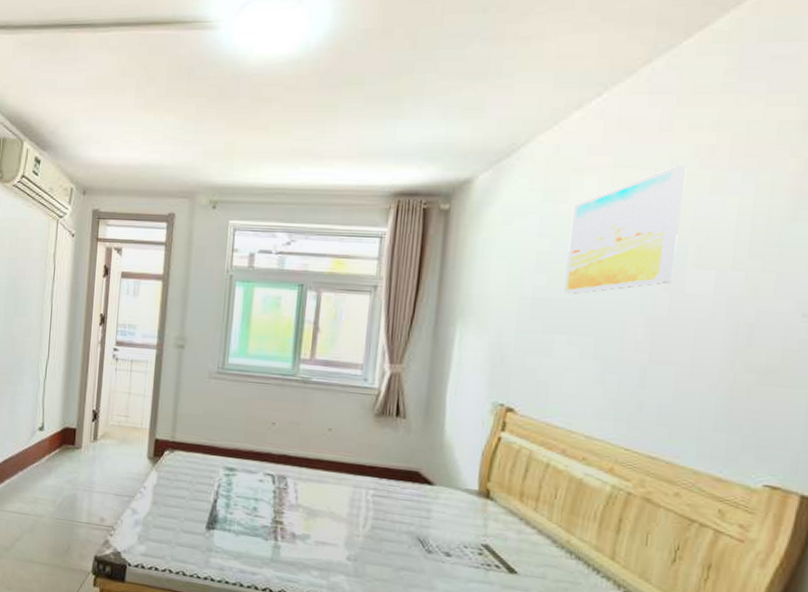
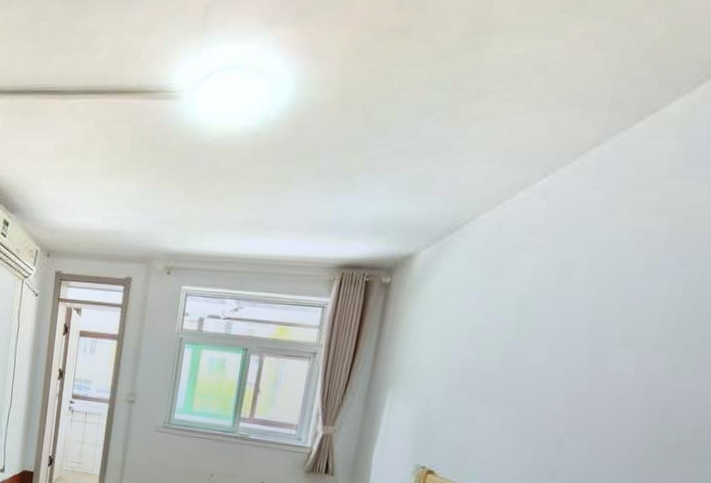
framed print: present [564,166,687,294] -> none [492,248,624,368]

